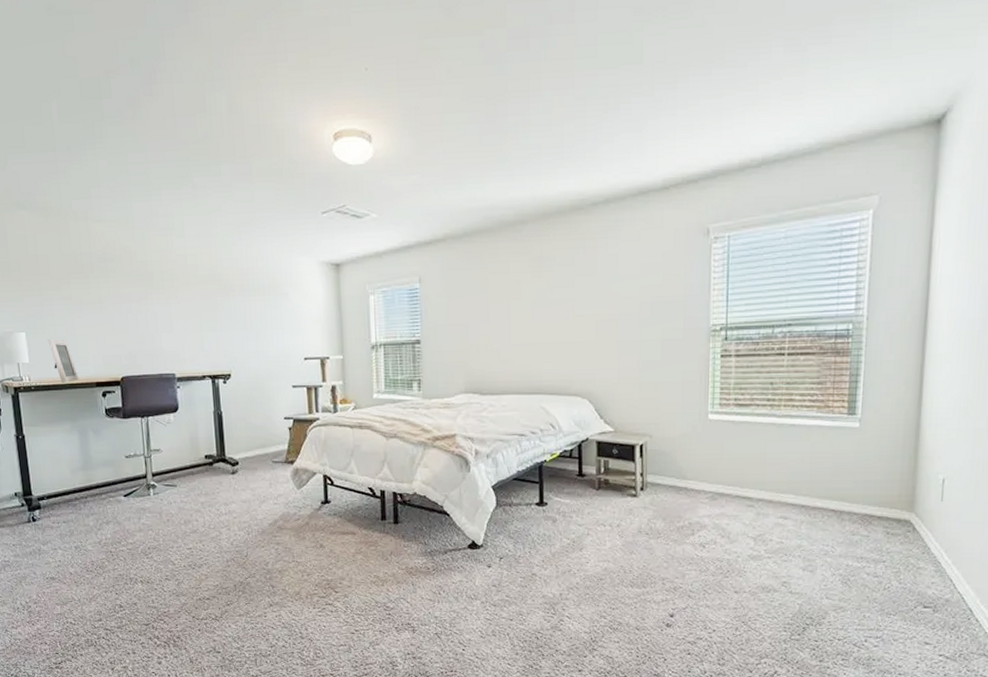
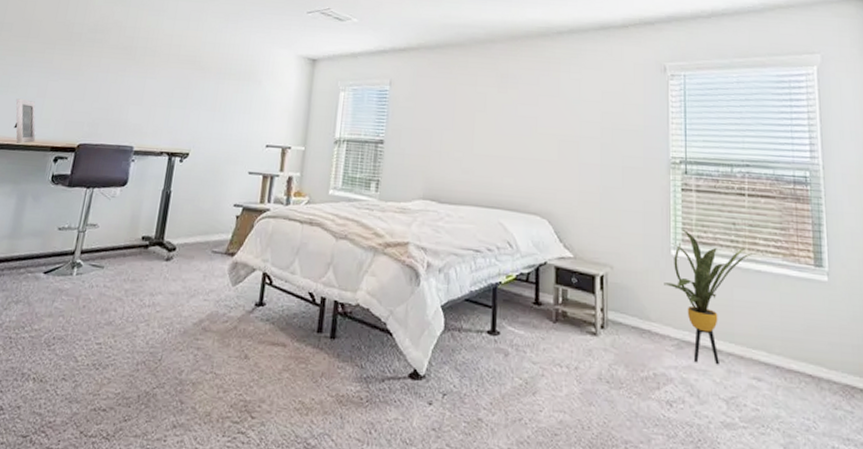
house plant: none [701,393,790,510] -> present [664,228,755,365]

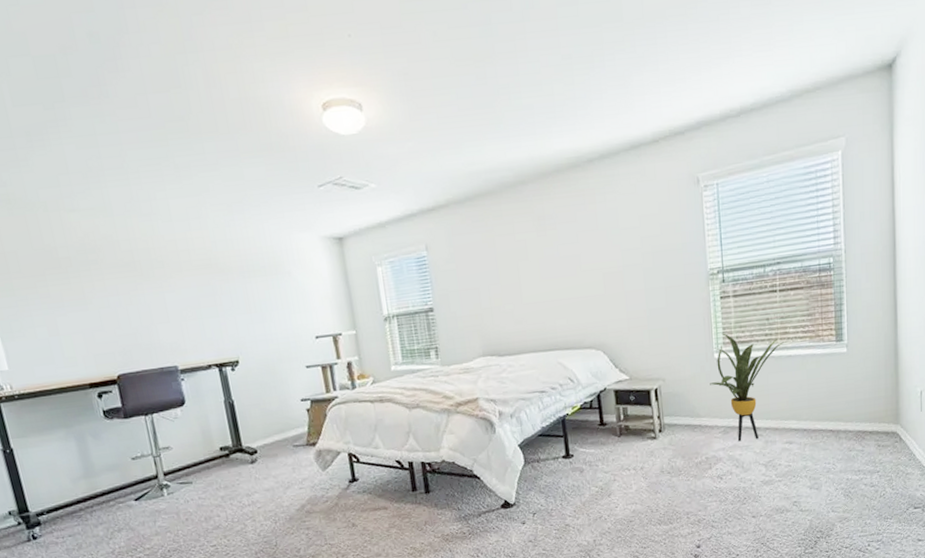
picture frame: present [14,99,36,144] -> none [27,341,69,388]

